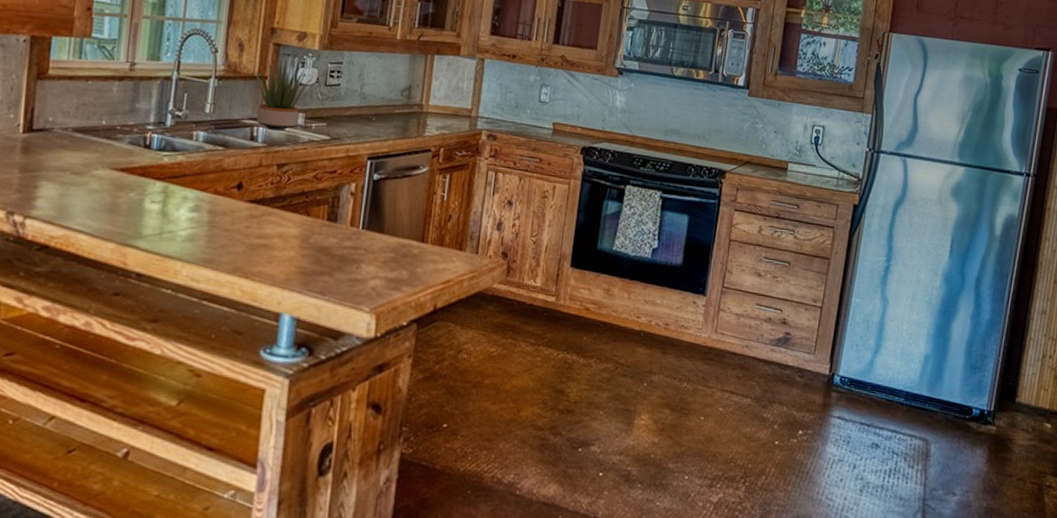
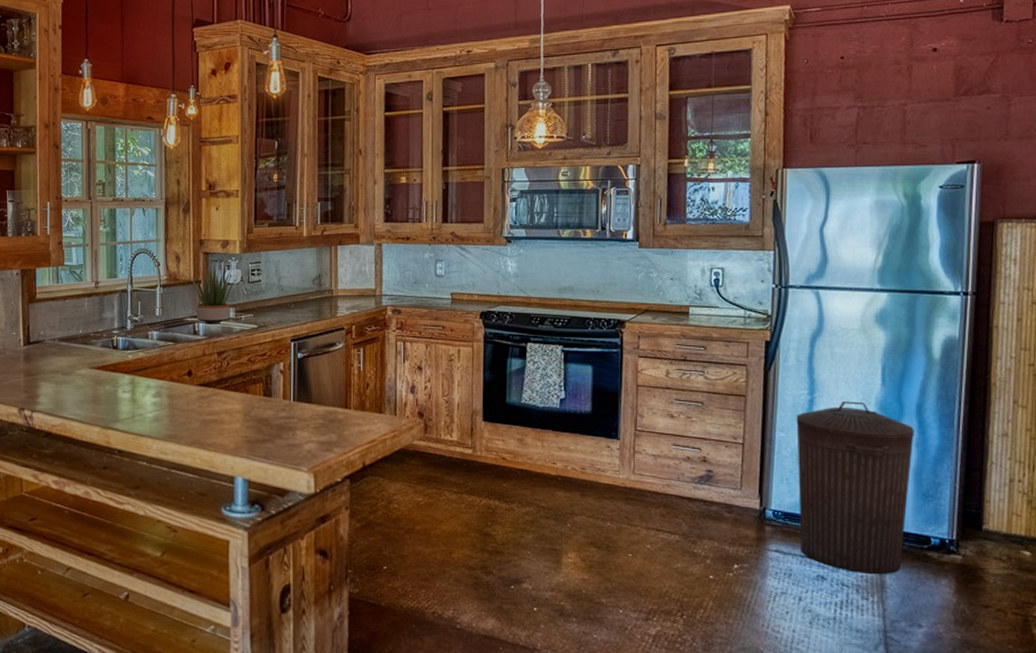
trash can: none [860,270,971,443] -> present [796,401,914,575]

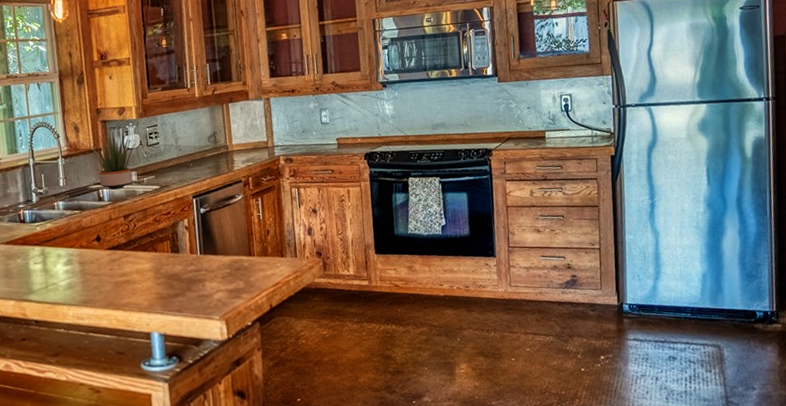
trash can: present [796,401,914,575] -> none [641,201,737,350]

